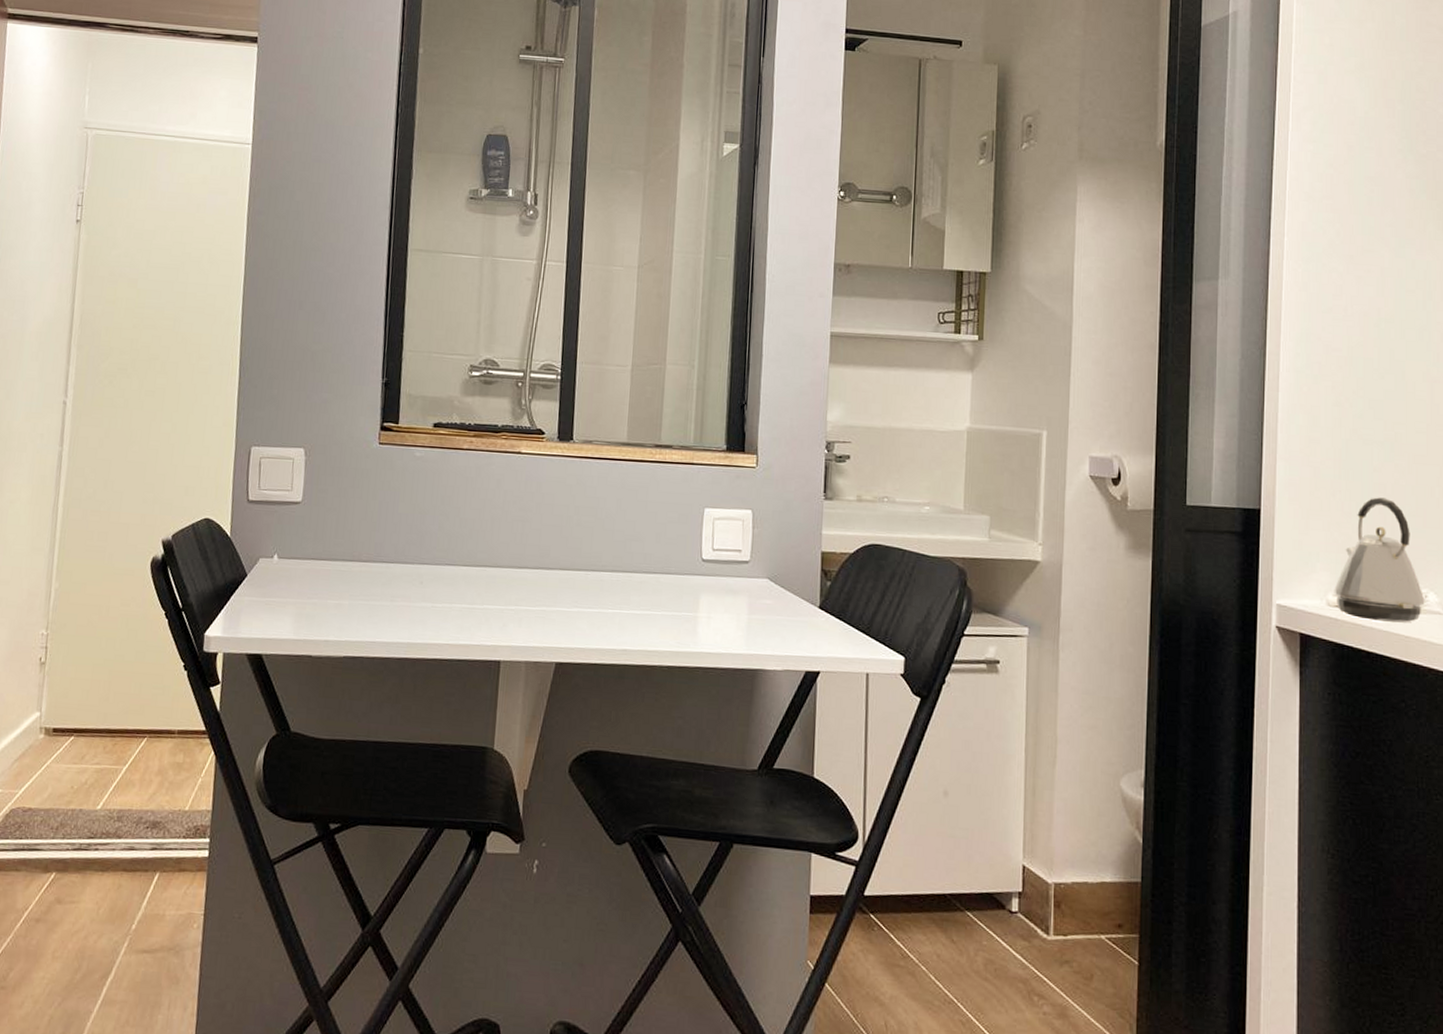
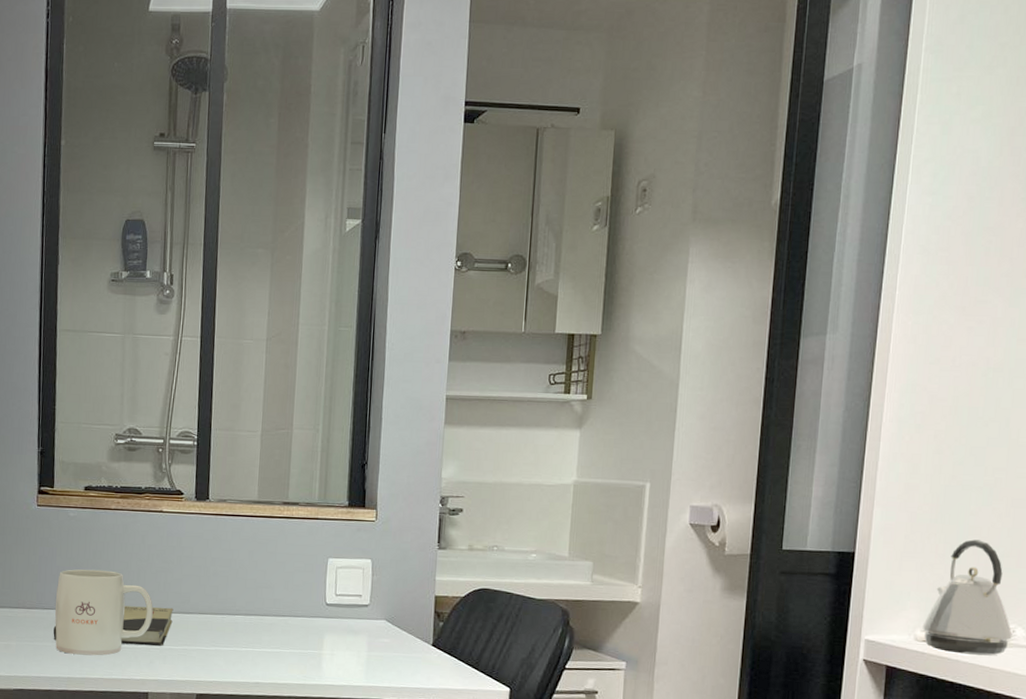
book: none [392,559,531,608] -> present [53,606,174,647]
mug: none [394,516,508,618] -> present [55,569,153,656]

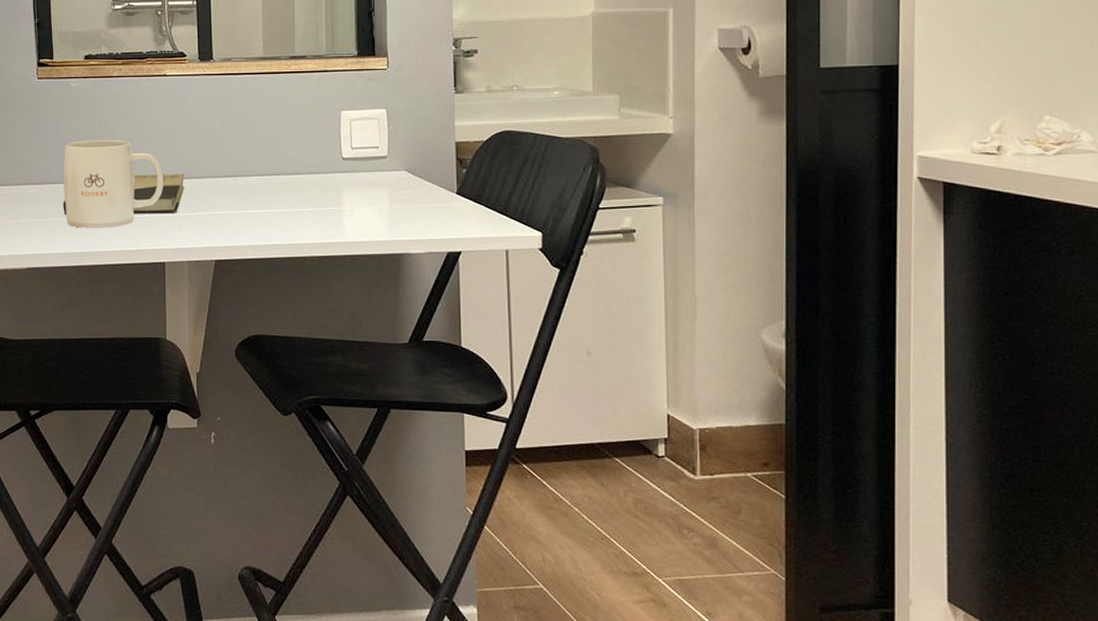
kettle: present [922,539,1013,656] -> none [979,42,1078,165]

